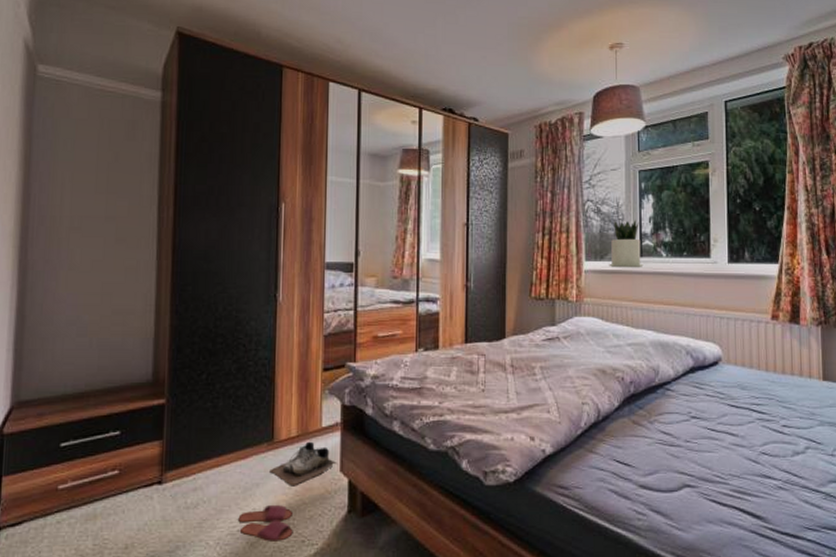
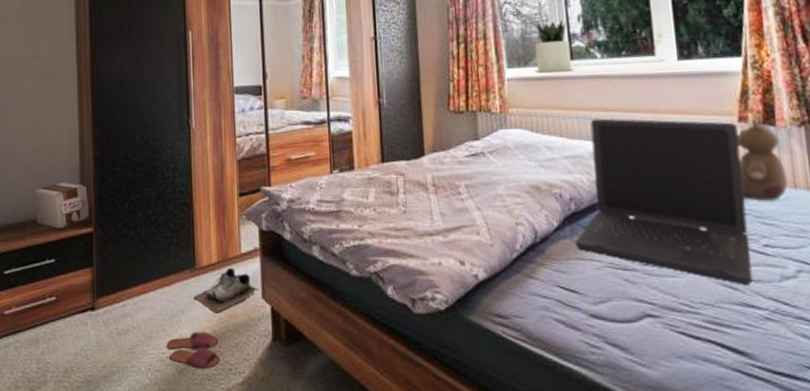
box: none [100,352,163,401] -> present [34,182,89,230]
laptop: none [632,311,772,459] -> present [575,118,753,285]
stuffed bear: none [769,315,805,388] -> present [736,116,788,201]

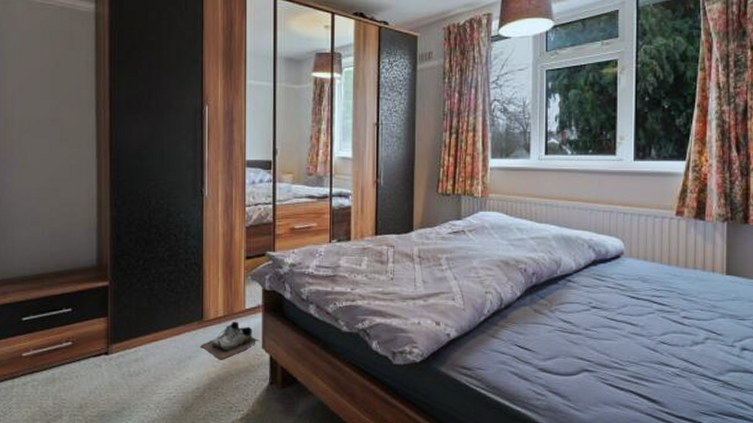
box: present [34,182,89,230] -> none [52,240,105,283]
slippers: present [167,332,220,369] -> none [174,376,222,407]
planter: present [535,20,575,74] -> none [514,119,549,166]
laptop: present [575,118,753,285] -> none [533,206,674,348]
stuffed bear: present [736,116,788,201] -> none [671,211,708,281]

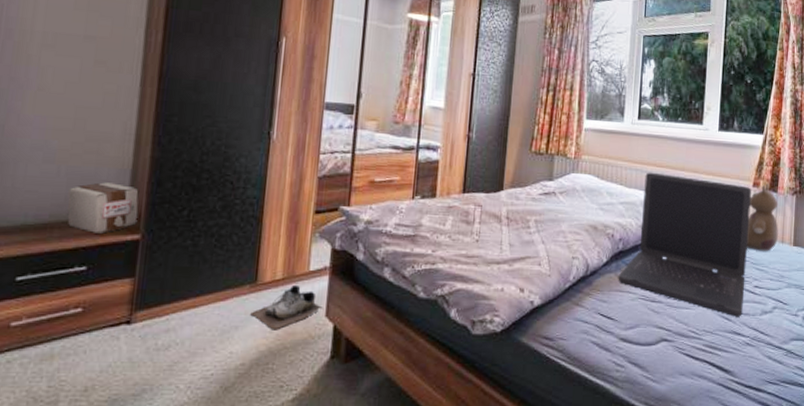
box: none [52,240,105,283] -> present [67,182,139,235]
laptop: none [533,206,674,348] -> present [618,172,751,317]
stuffed bear: none [671,211,708,281] -> present [746,183,778,251]

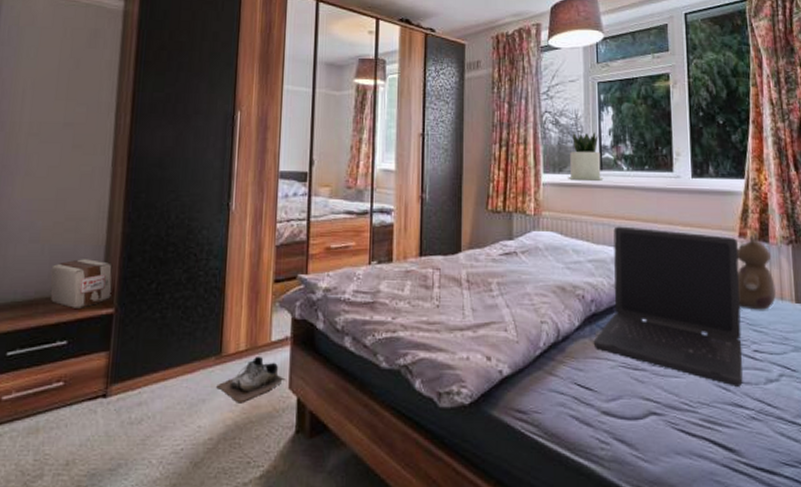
planter: none [608,81,641,130] -> present [568,132,604,182]

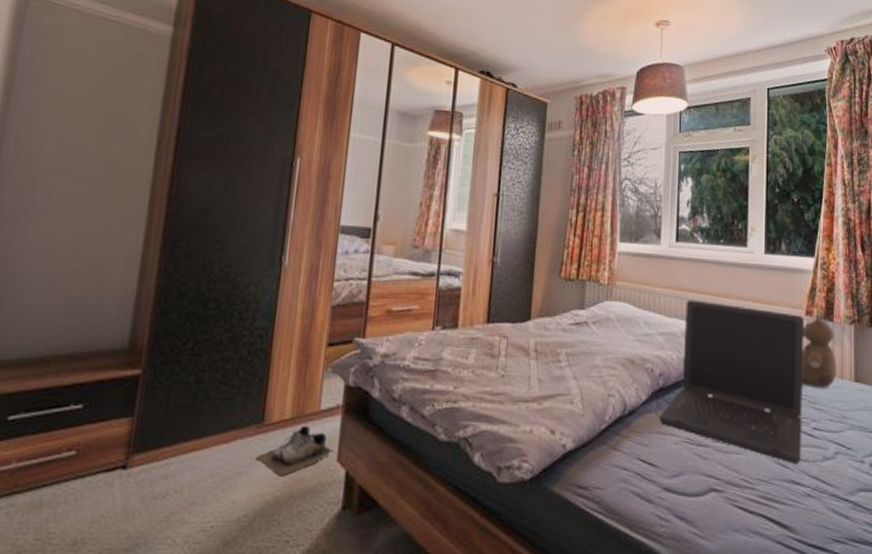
box: present [50,259,112,310] -> none [65,312,142,370]
planter: present [568,132,604,182] -> none [644,201,679,254]

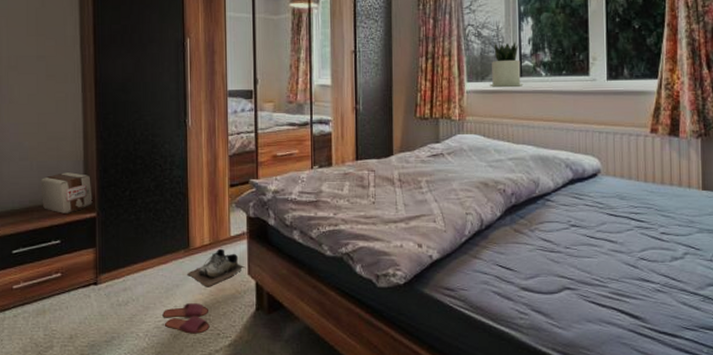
box: none [65,312,142,370] -> present [40,172,93,215]
slippers: none [213,498,278,541] -> present [163,303,210,334]
planter: none [644,201,679,254] -> present [490,42,524,88]
laptop: present [659,299,804,464] -> none [513,127,650,264]
stuffed bear: present [801,311,837,388] -> none [648,128,684,197]

